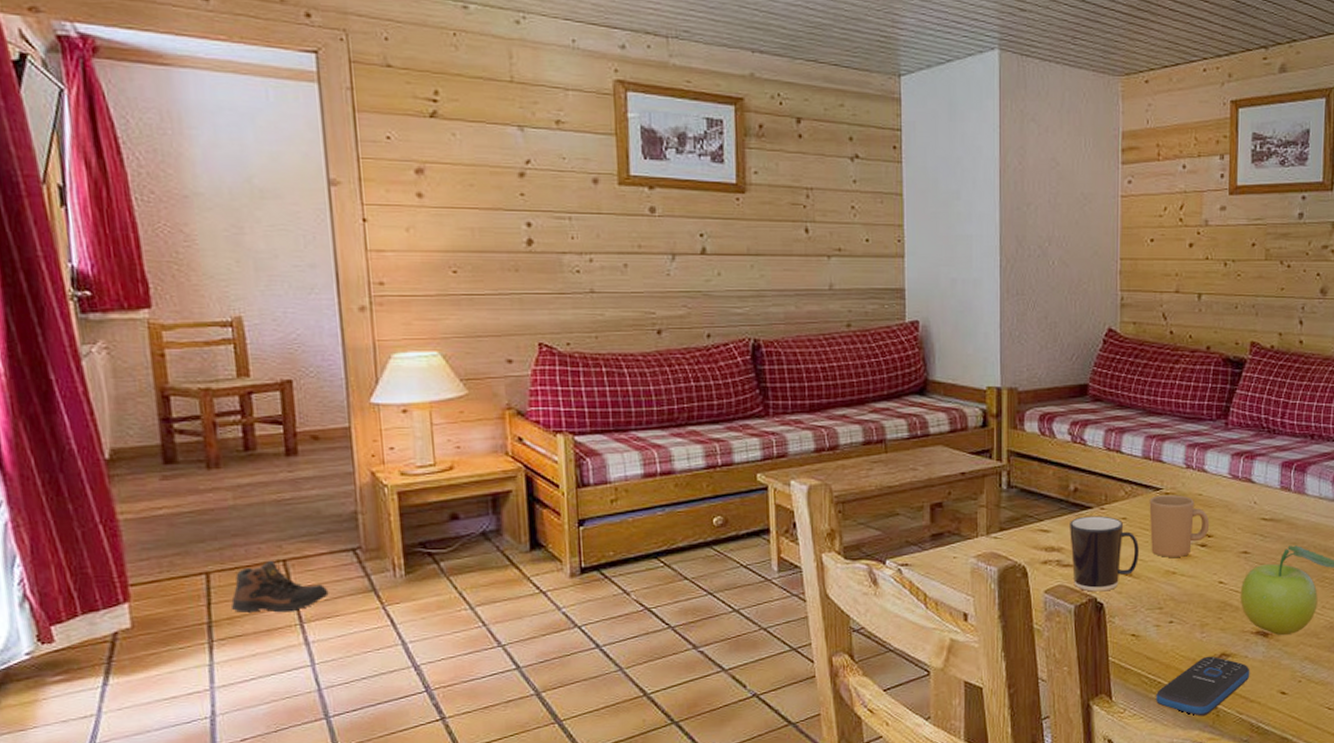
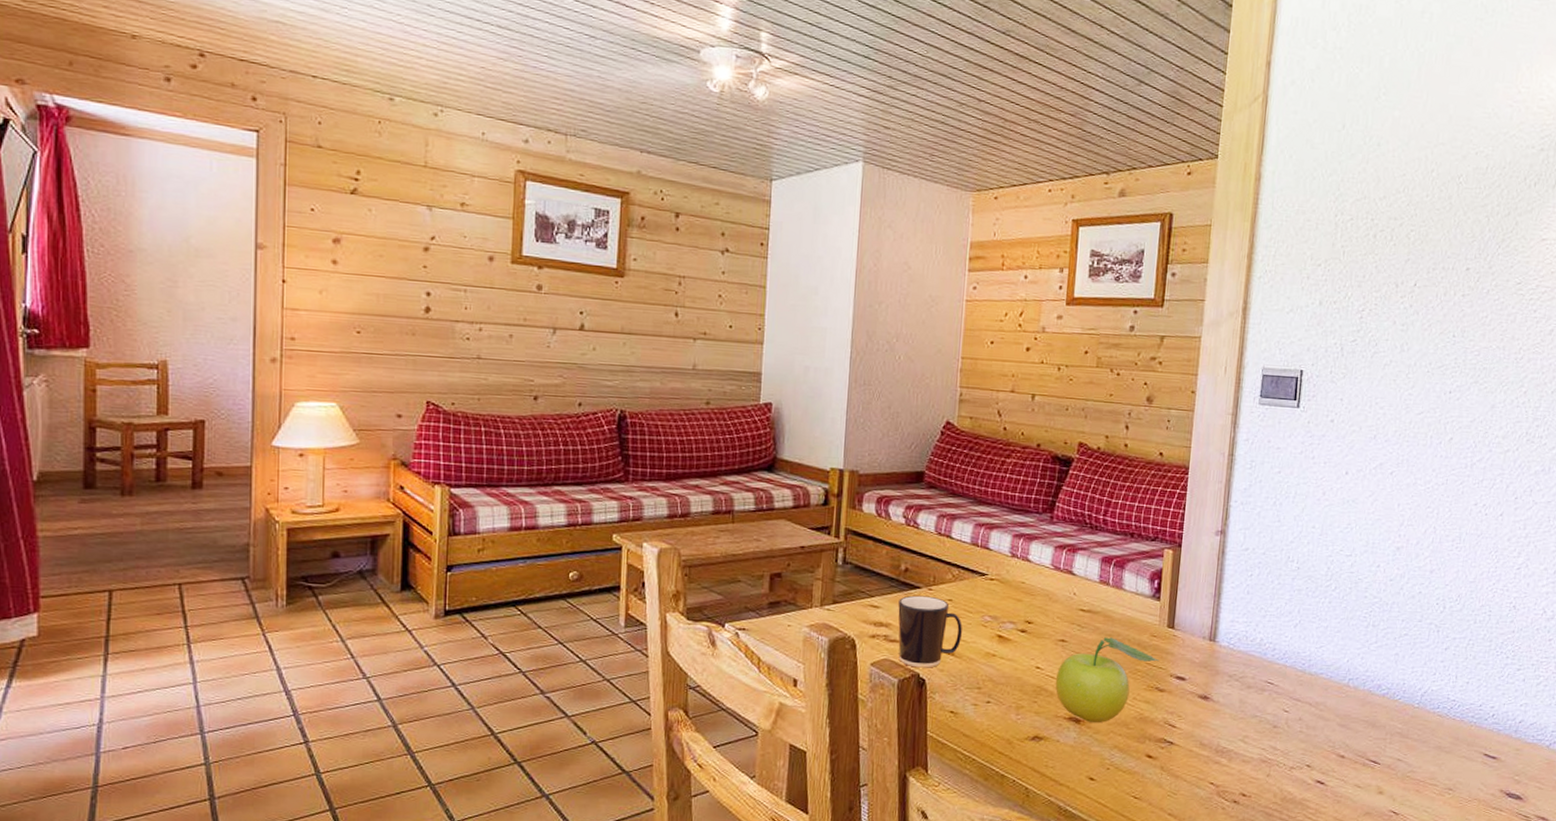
boot: present [231,560,329,613] -> none [129,583,216,632]
mug: present [1149,495,1210,557] -> none [973,580,1031,641]
mobile phone: present [1156,656,1250,717] -> none [969,737,1061,796]

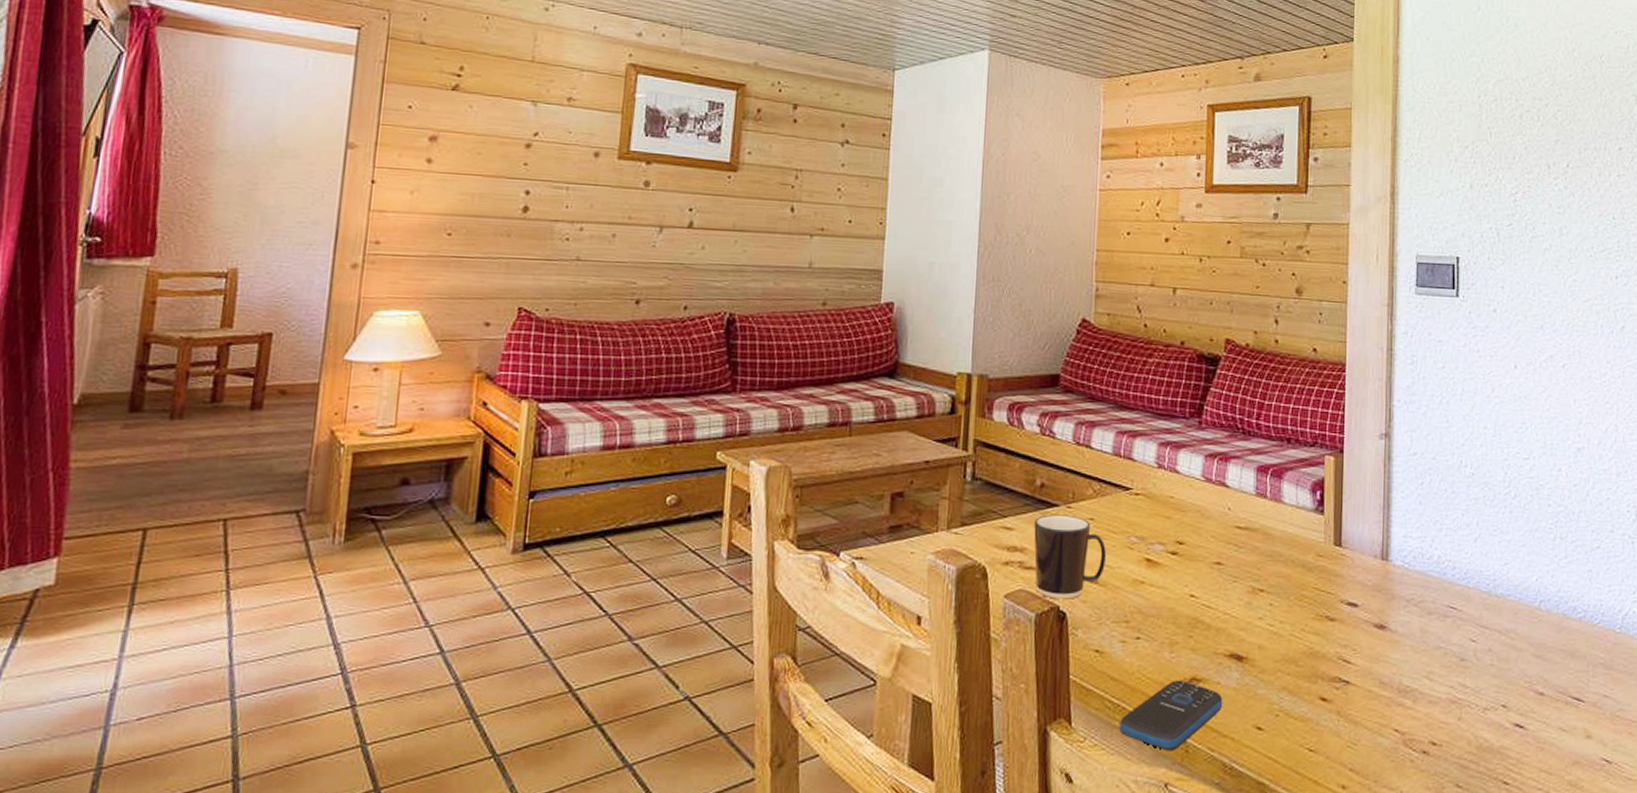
mobile phone: none [969,737,1061,796] -> present [1119,680,1223,751]
fruit: present [1055,637,1160,723] -> none [1212,558,1328,659]

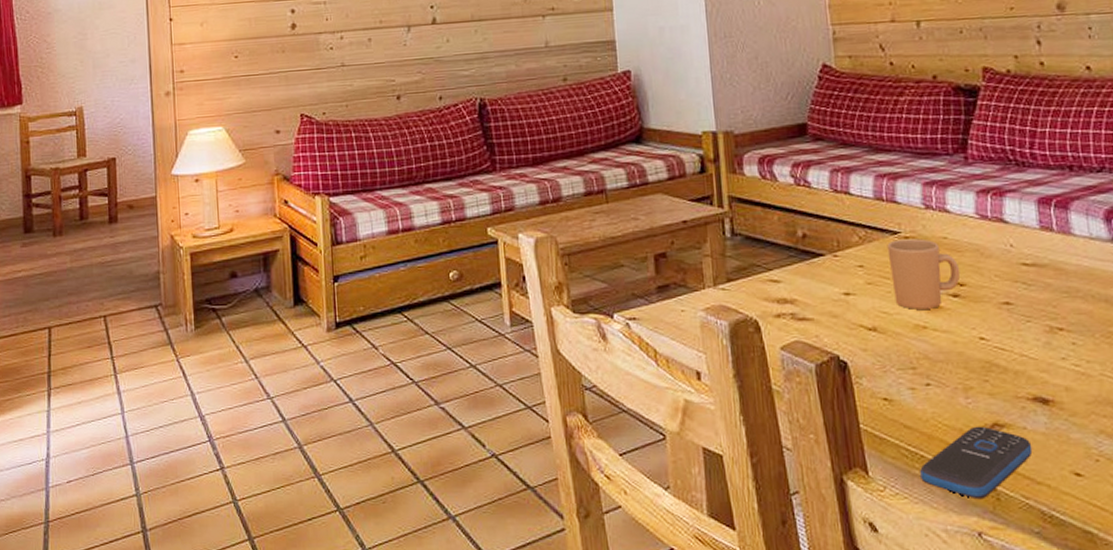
mug: present [1034,514,1106,599] -> none [801,263,882,349]
mug: none [1118,495,1181,565] -> present [887,238,961,310]

